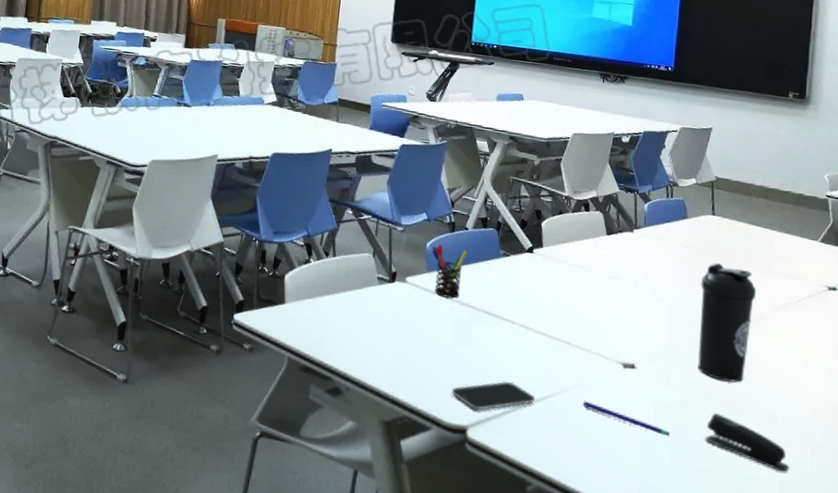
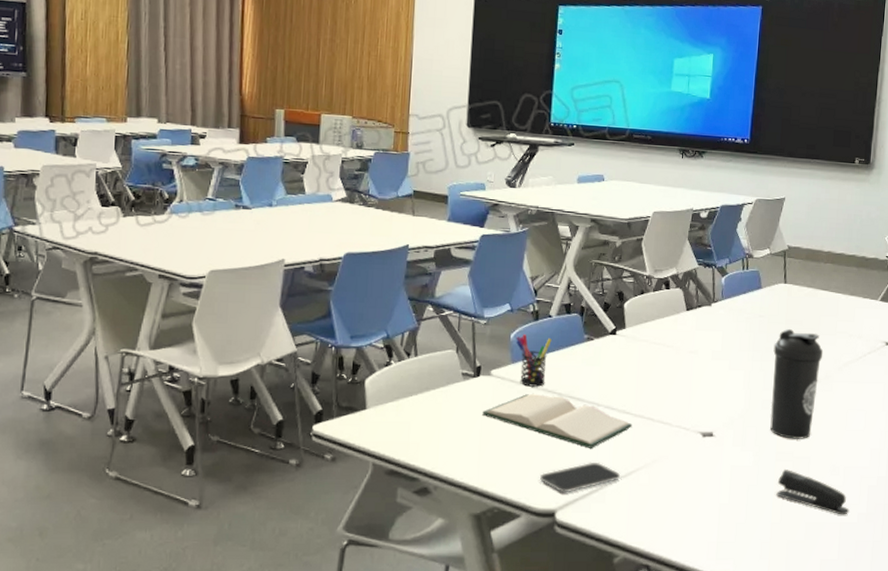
hardback book: none [396,304,549,367] -> present [482,393,633,448]
pen: present [582,401,670,437] -> none [665,472,745,496]

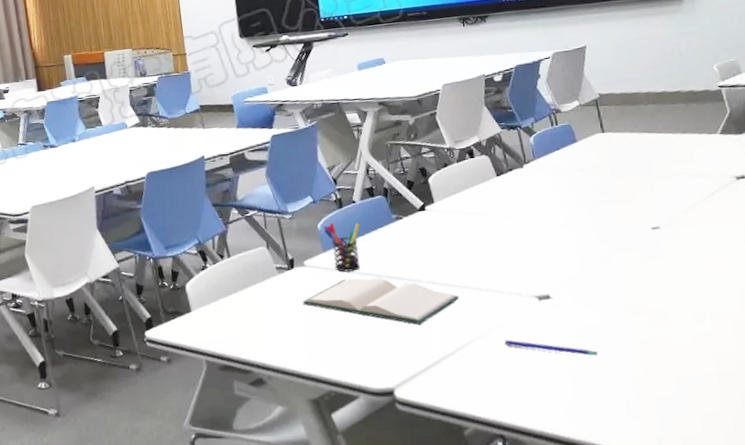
smartphone: present [539,462,621,492] -> none [371,338,457,370]
pen: none [665,472,745,496] -> present [504,339,598,357]
water bottle: present [770,328,824,440] -> none [602,178,664,292]
stapler: present [776,470,849,515] -> none [633,323,726,366]

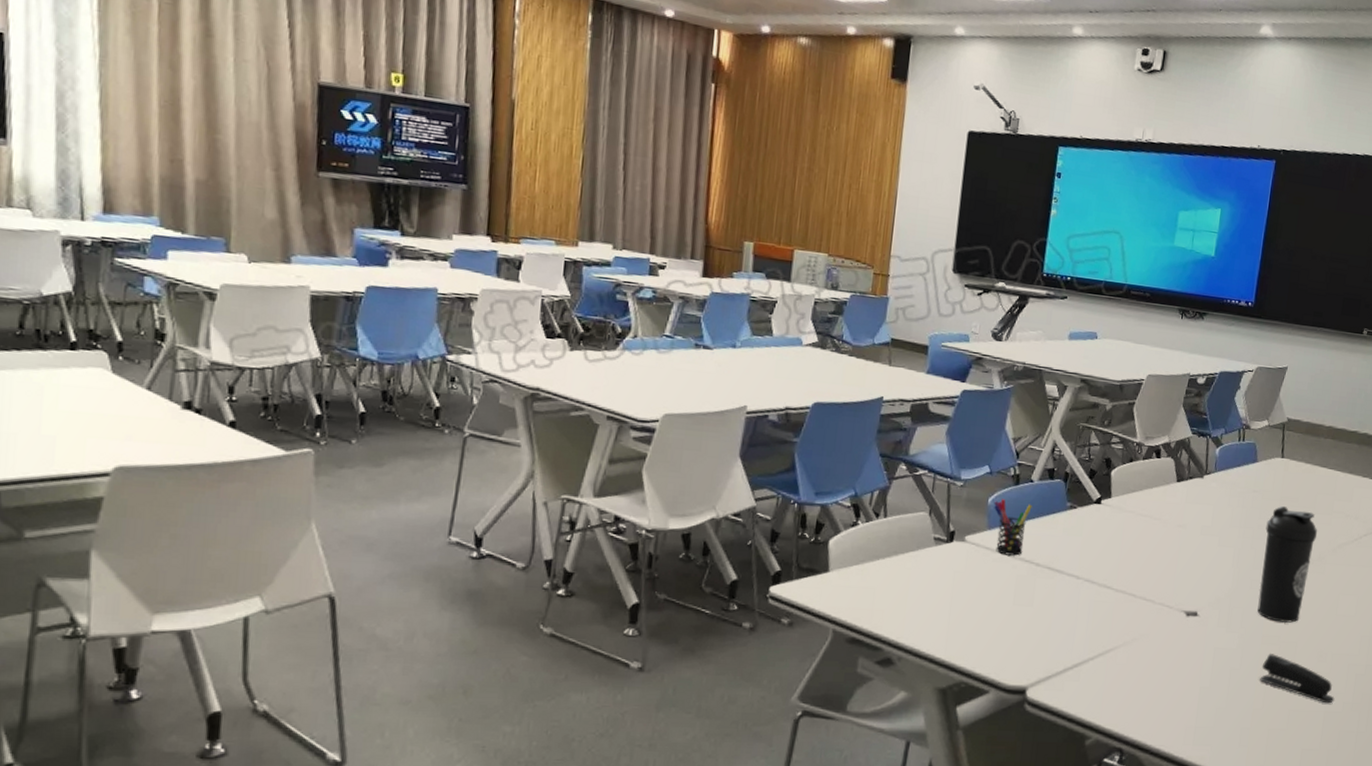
hardback book: present [303,277,460,325] -> none [954,562,1113,623]
pen: present [504,339,598,357] -> none [1144,651,1227,680]
water bottle: none [602,178,664,292] -> present [1257,505,1318,624]
stapler: none [633,323,726,366] -> present [1260,654,1335,704]

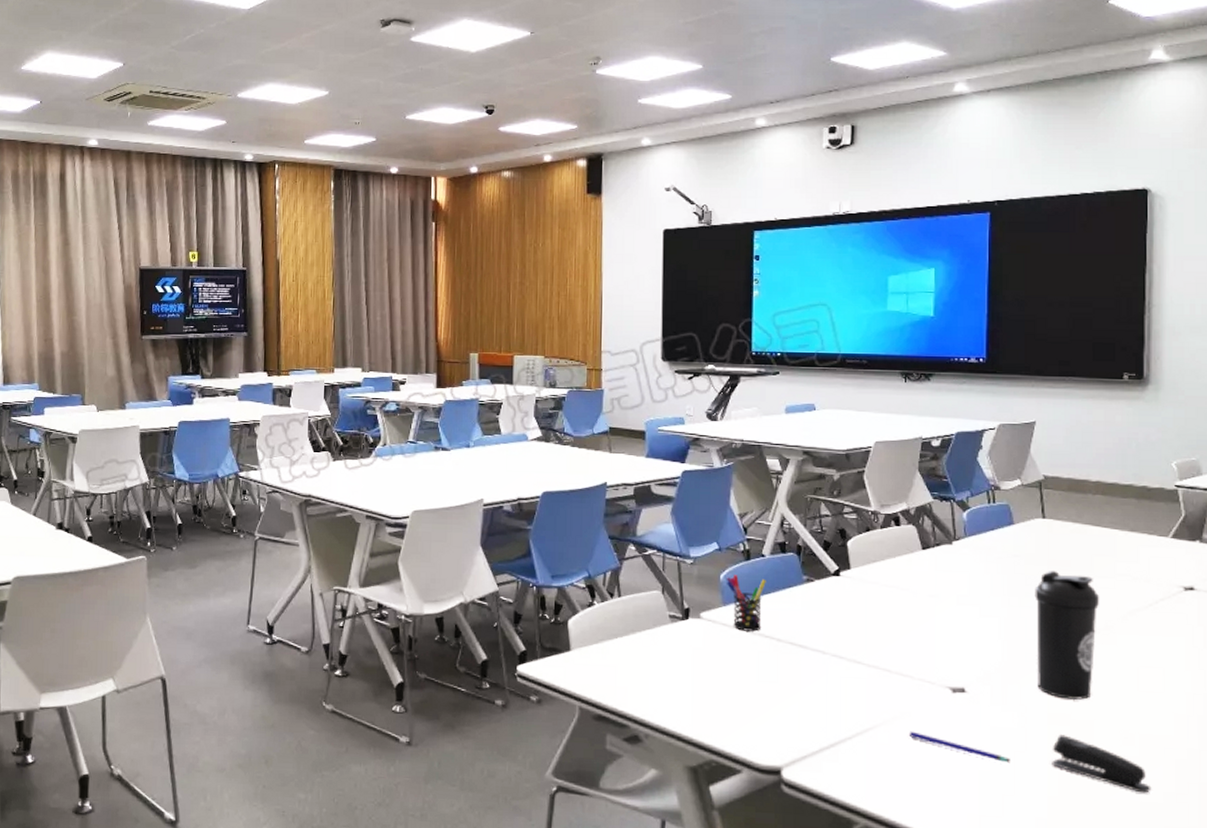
pen: none [1144,651,1227,680] -> present [908,731,1010,764]

